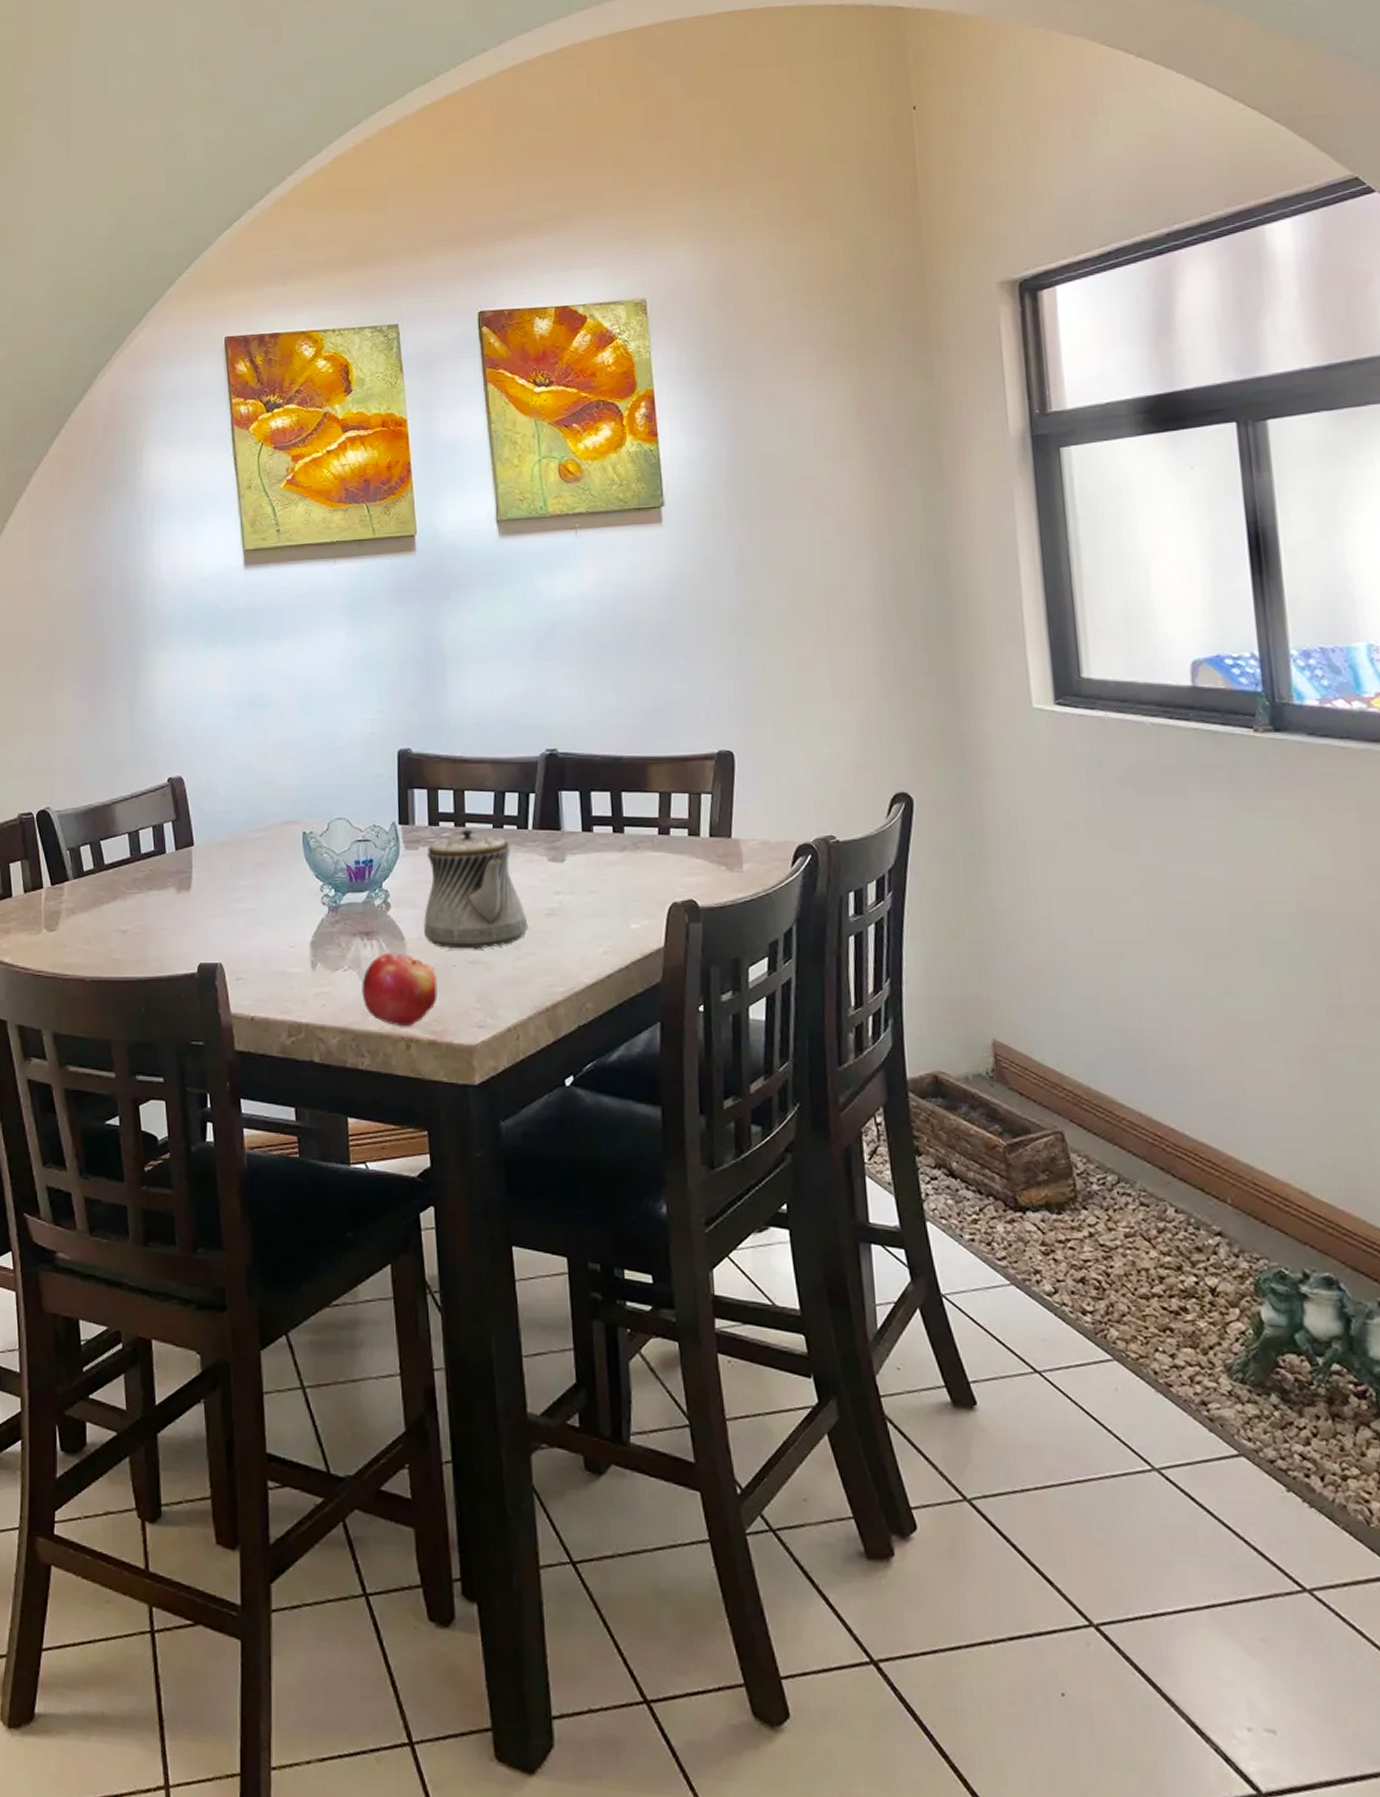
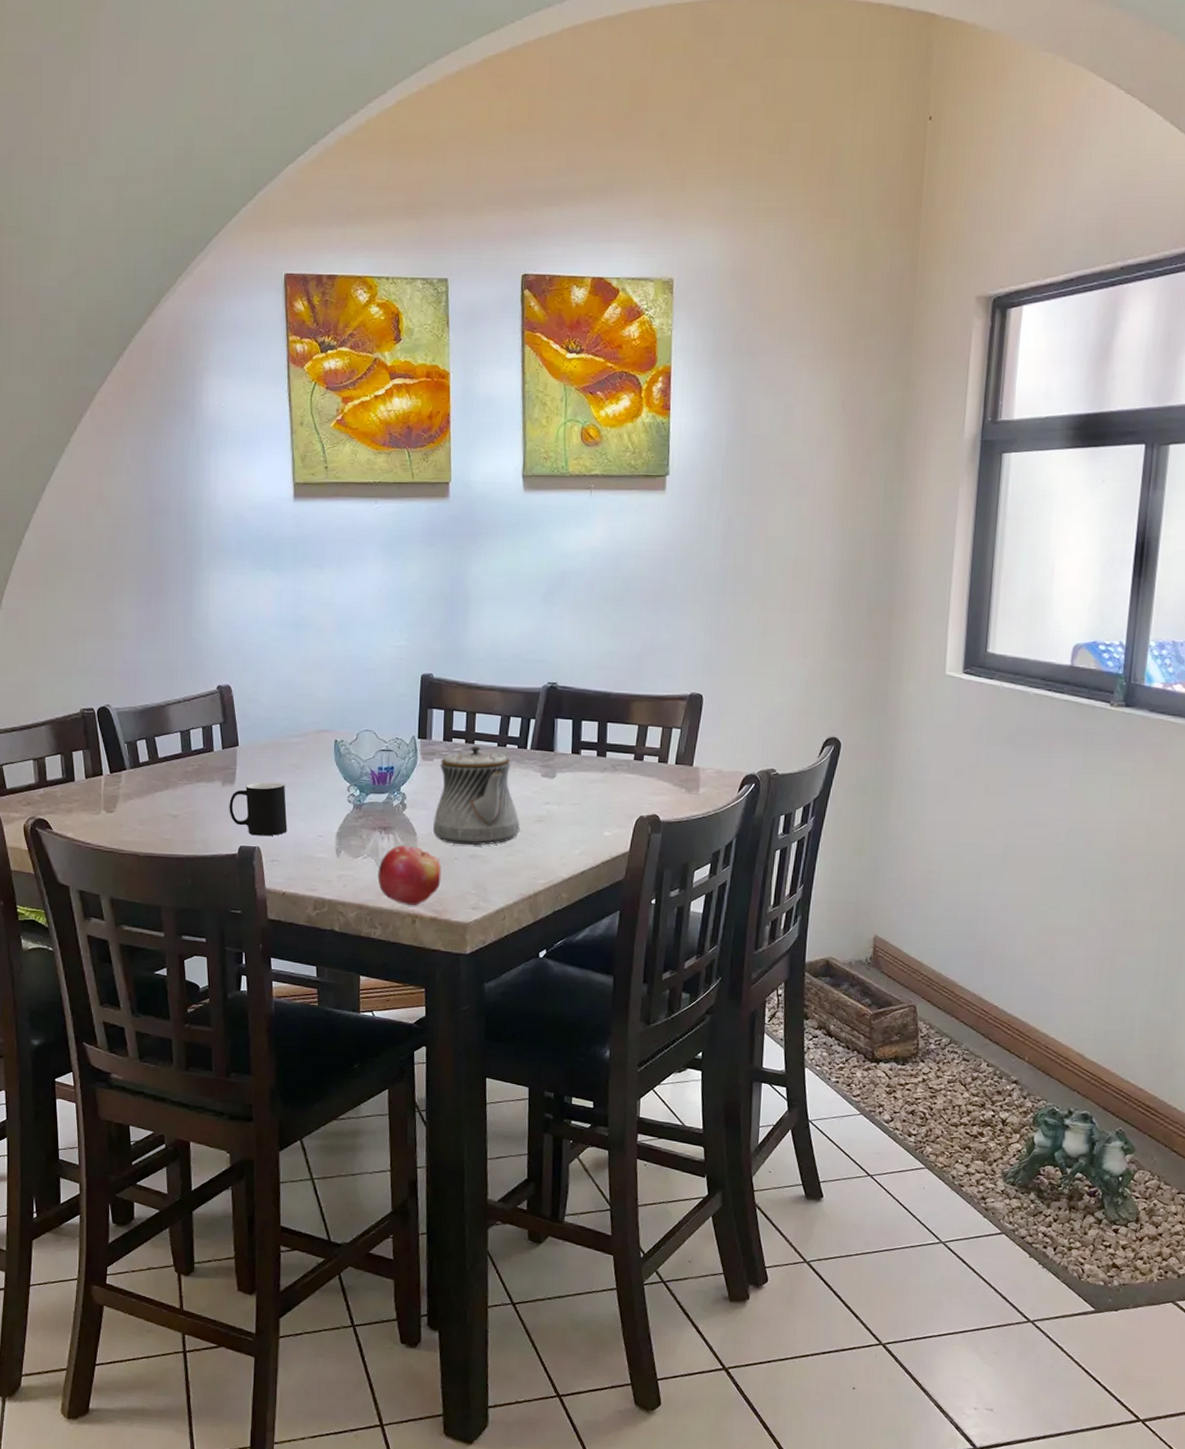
cup: none [185,885,253,950] -> present [229,781,287,837]

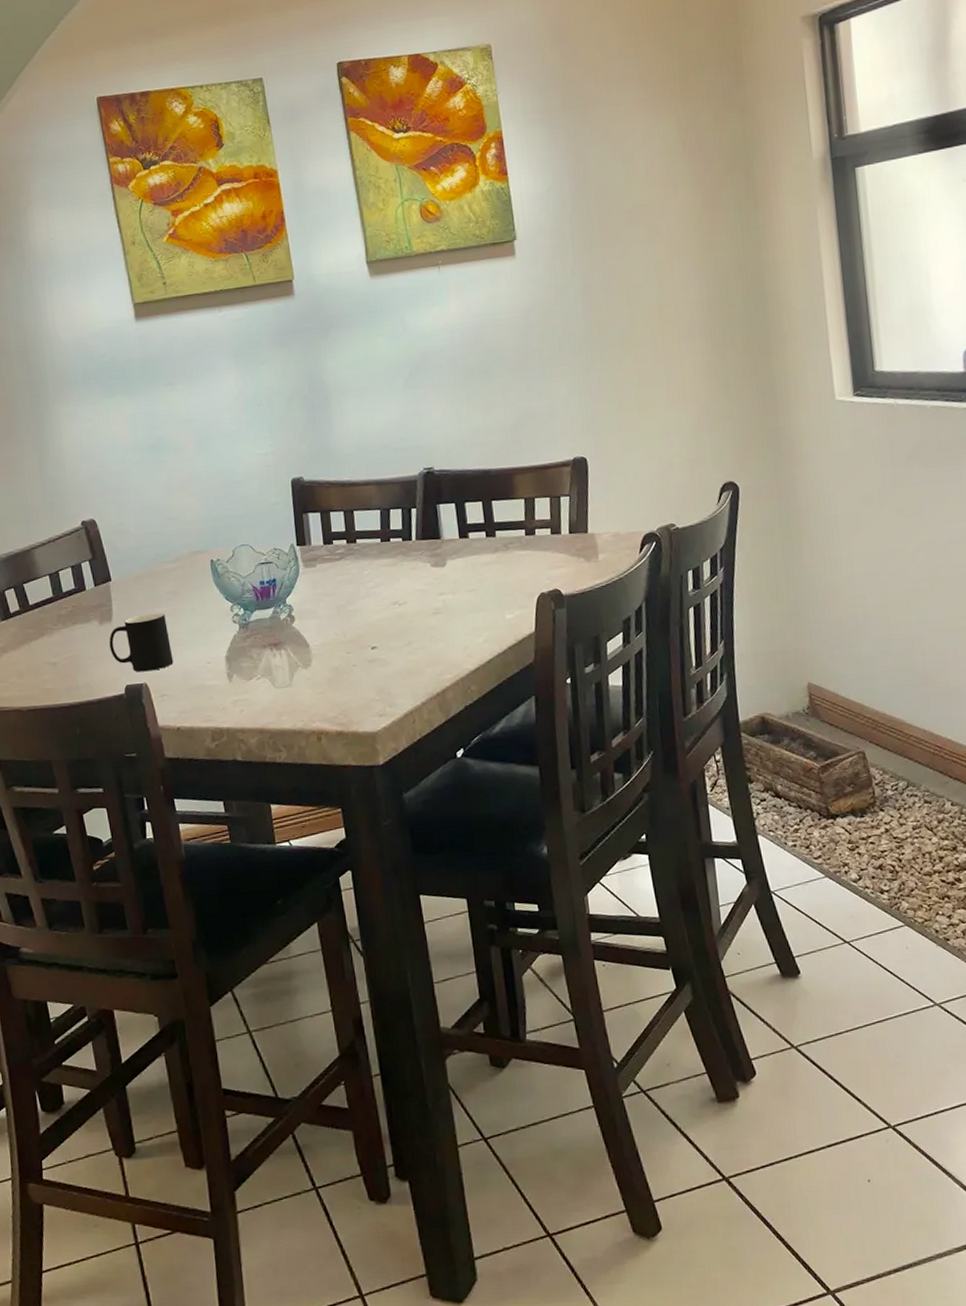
fruit: present [378,845,441,905] -> none [274,659,342,722]
teapot: present [433,747,520,846] -> none [324,545,417,651]

